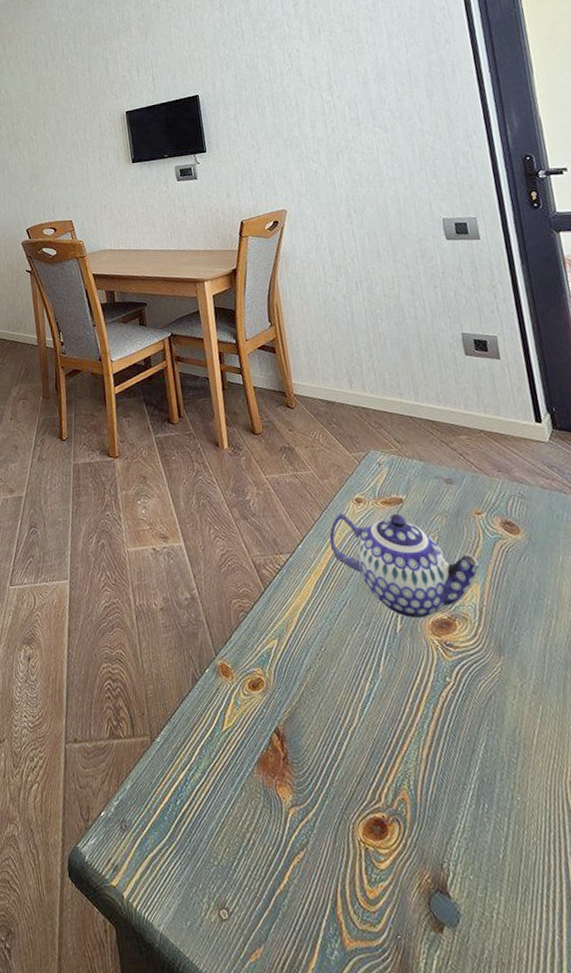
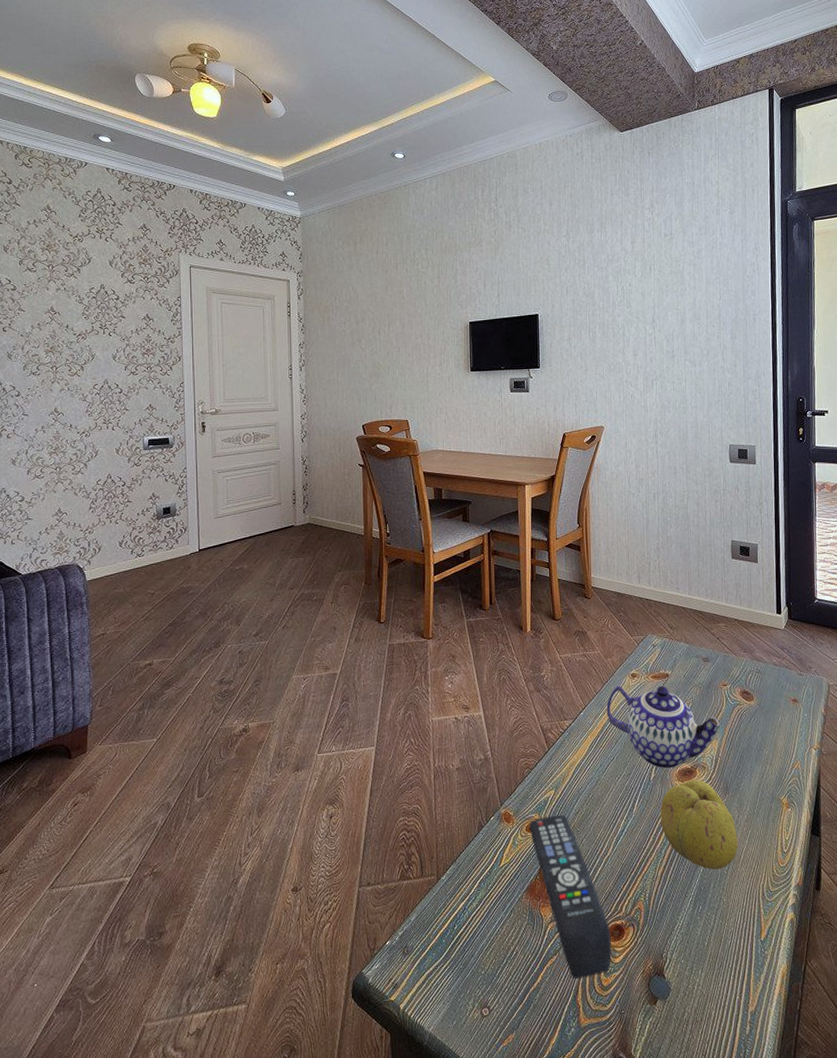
remote control: none [251,671,375,885] -> present [529,815,612,979]
fruit: none [414,635,528,756] -> present [660,780,739,870]

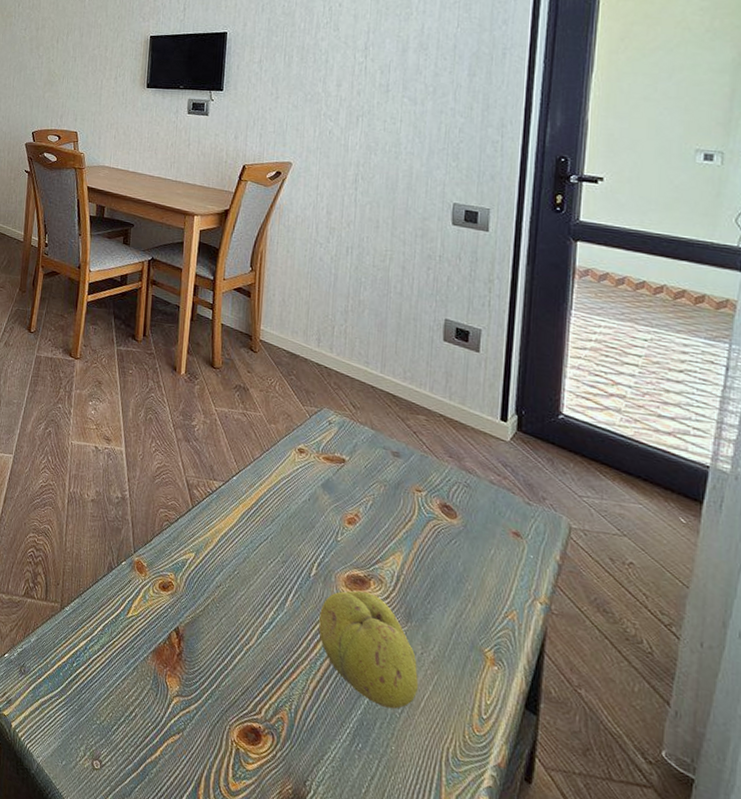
remote control: present [529,815,612,979] -> none [162,578,245,776]
teapot: present [606,685,720,769] -> none [264,457,408,570]

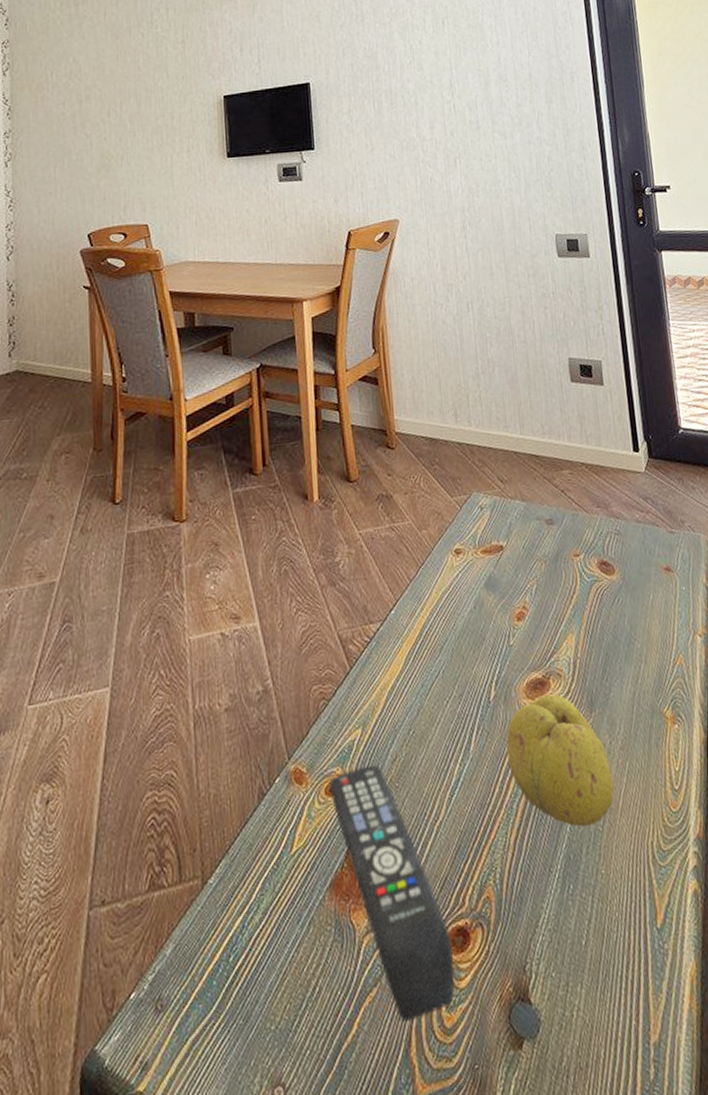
remote control: none [162,578,245,776] -> present [329,764,455,1022]

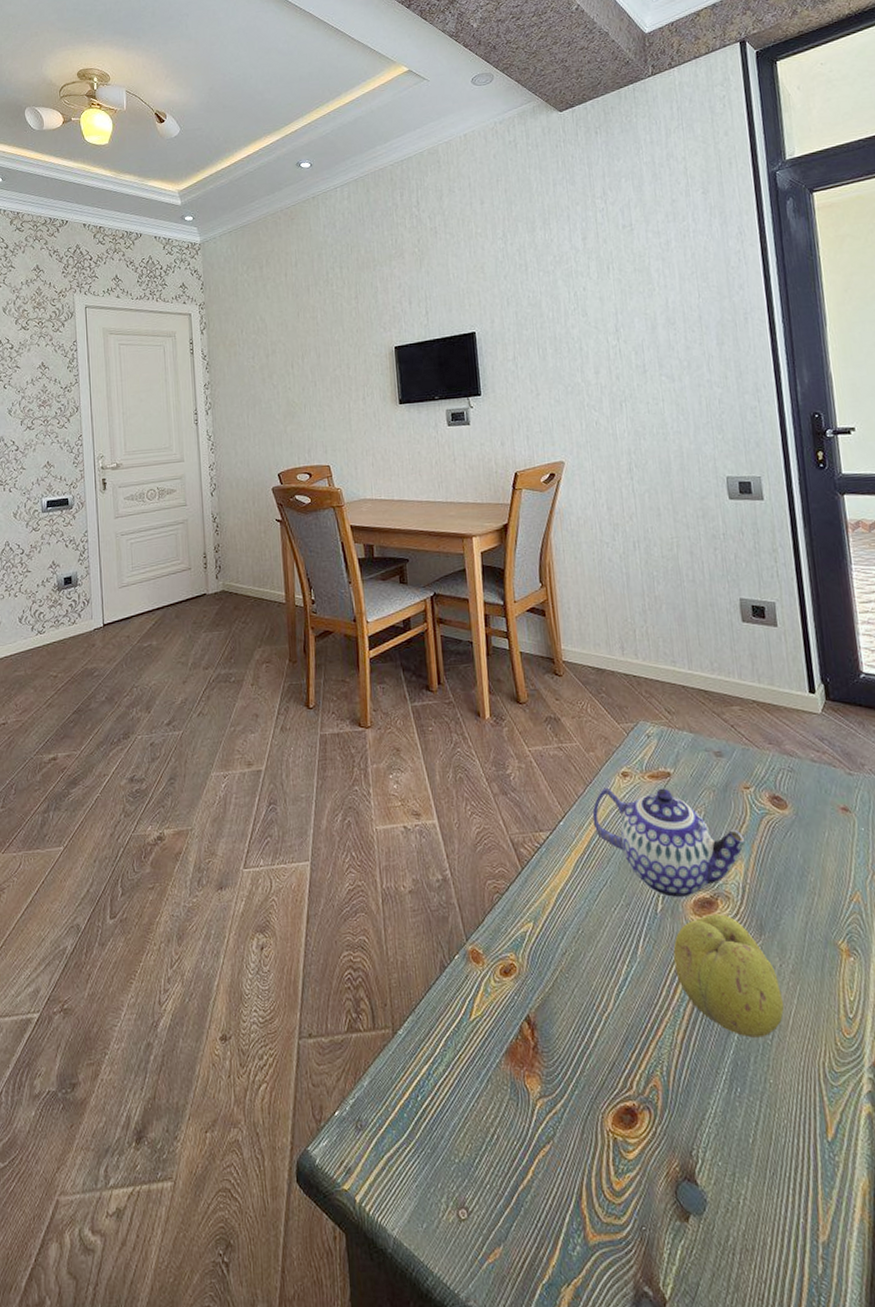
remote control: present [329,764,455,1022] -> none [503,955,623,1177]
teapot: none [424,562,576,683] -> present [592,787,745,898]

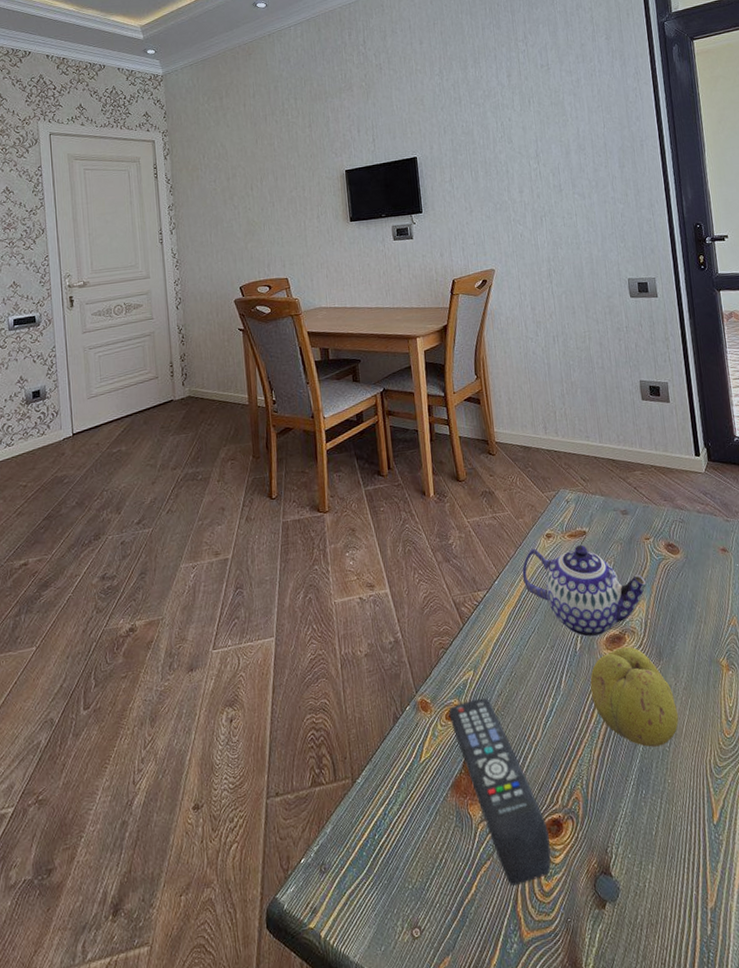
remote control: none [503,955,623,1177] -> present [448,698,551,886]

